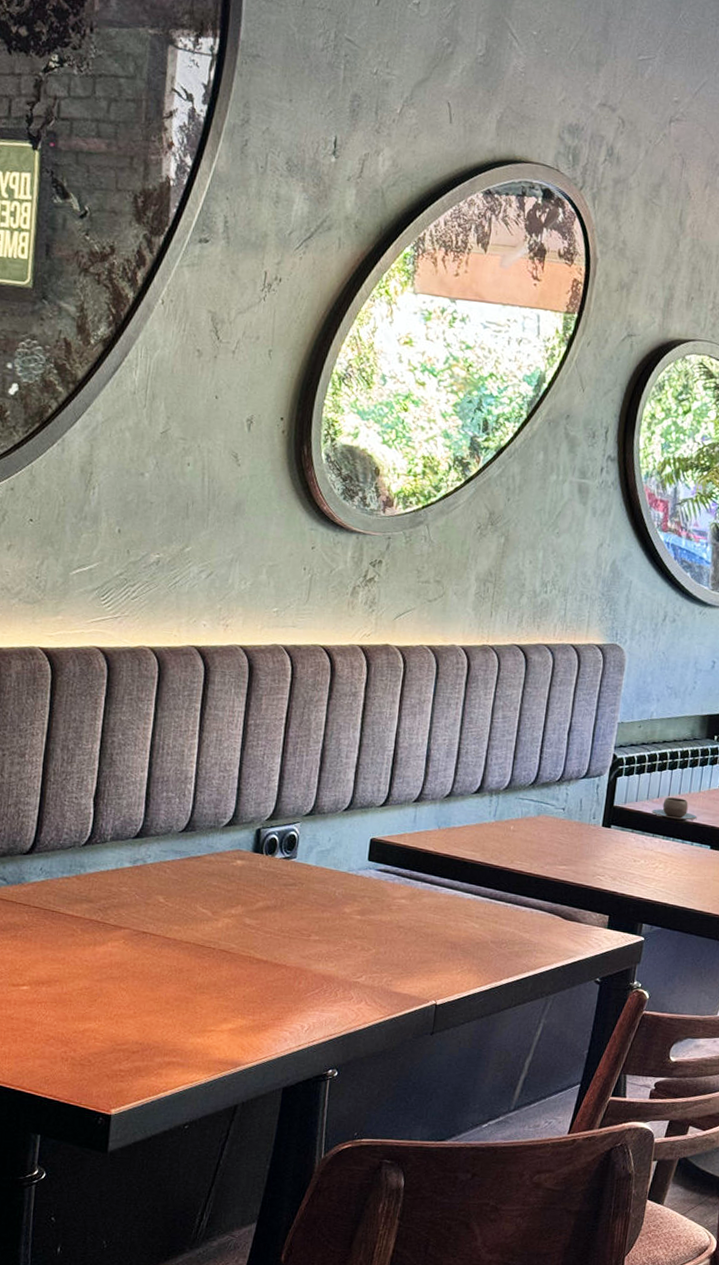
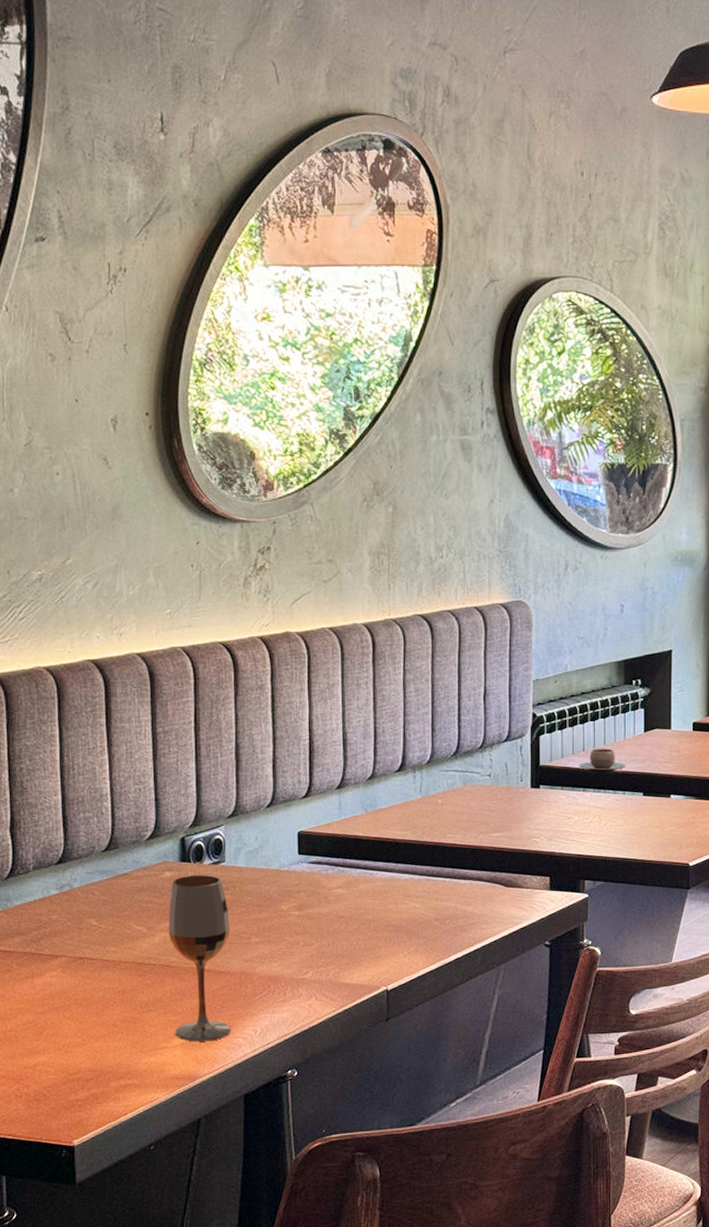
wine glass: none [224,866,293,1031] -> present [168,874,231,1042]

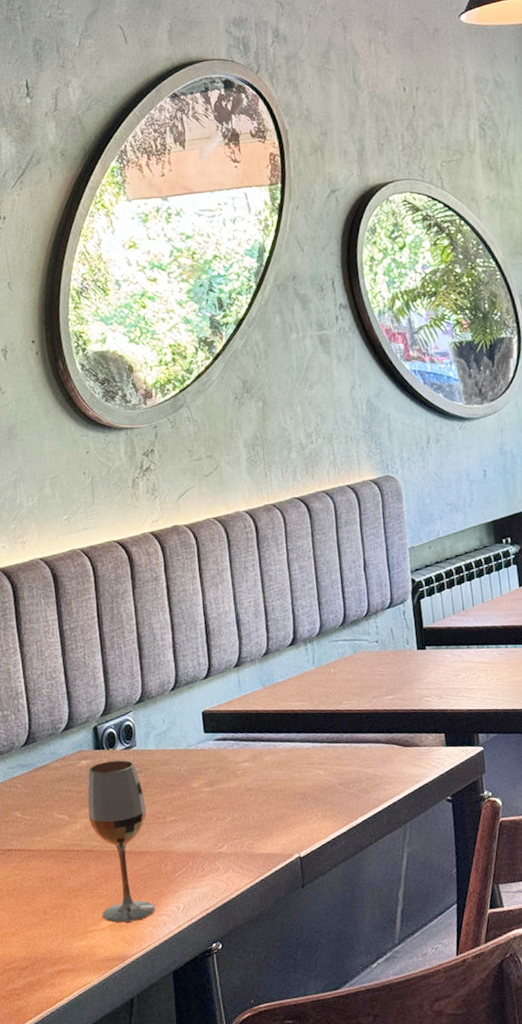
teacup: present [579,749,626,773] -> none [460,605,505,630]

